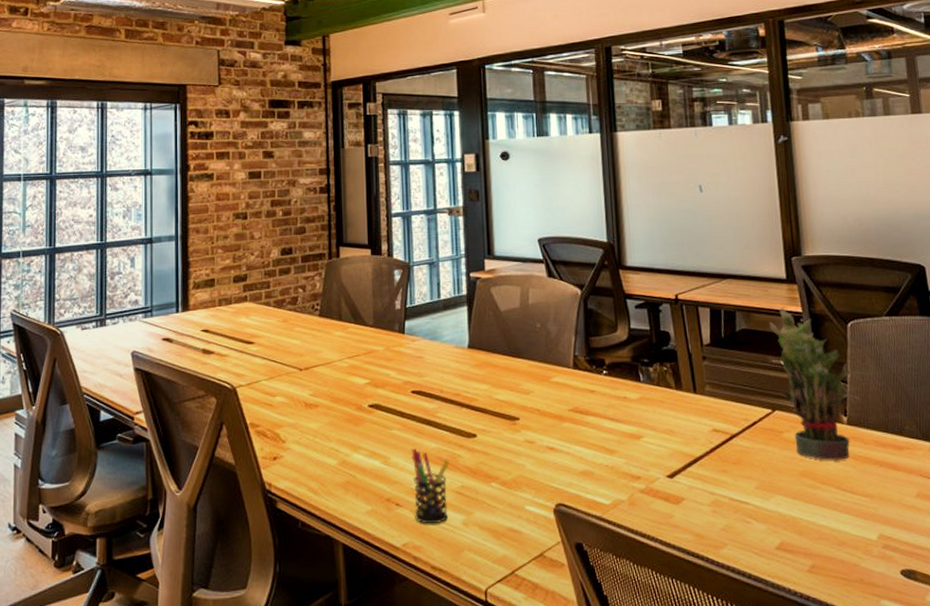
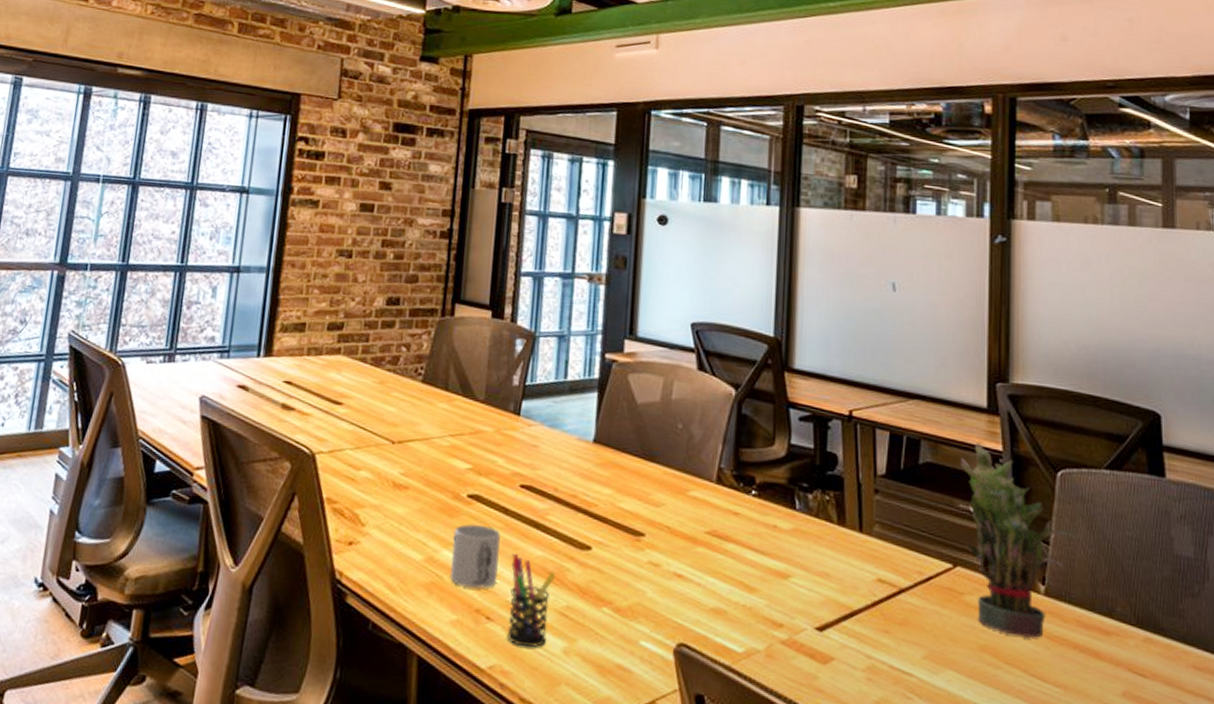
mug: none [360,429,402,481] -> present [450,524,501,589]

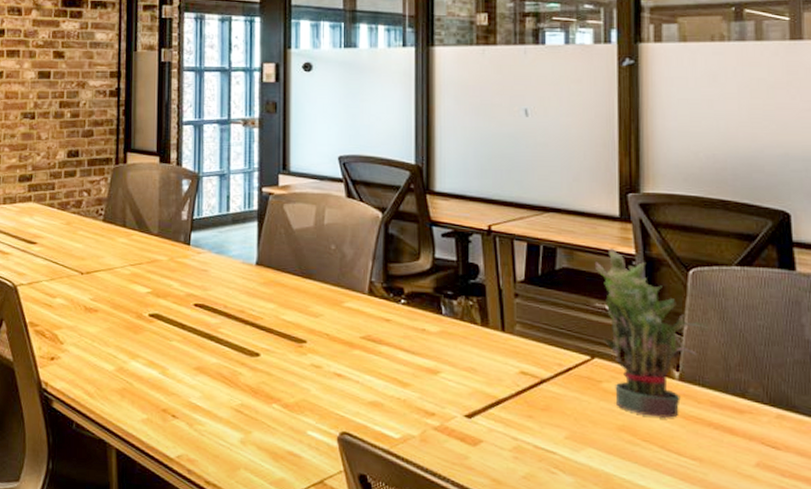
mug: present [450,524,501,589] -> none [138,339,181,392]
pen holder: present [507,553,555,648] -> none [191,361,230,440]

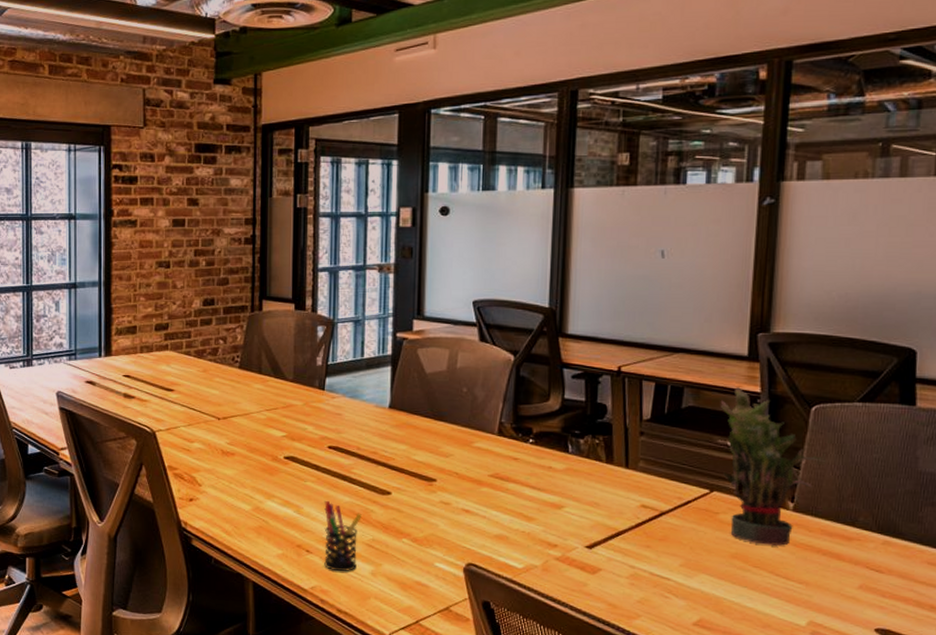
pen holder: none [191,361,230,440] -> present [324,500,362,572]

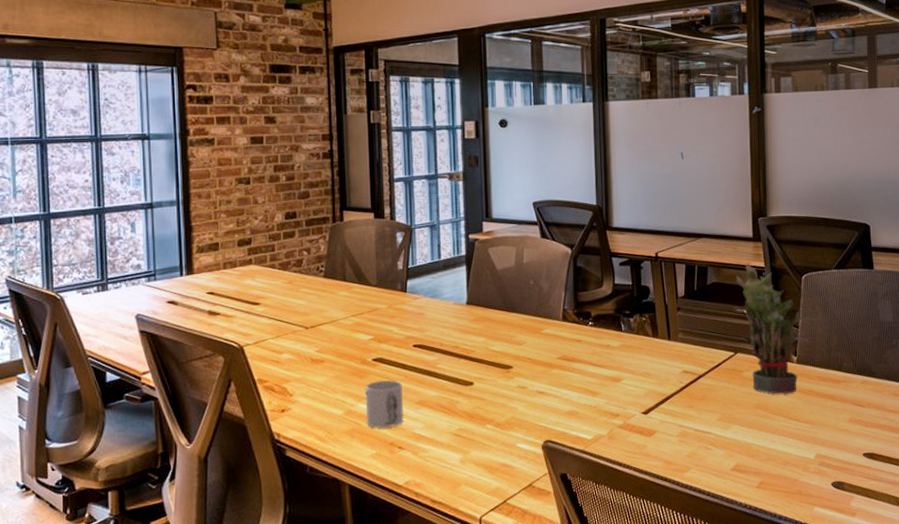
mug: none [274,480,315,529] -> present [365,380,405,428]
pen holder: present [324,500,362,572] -> none [413,396,448,464]

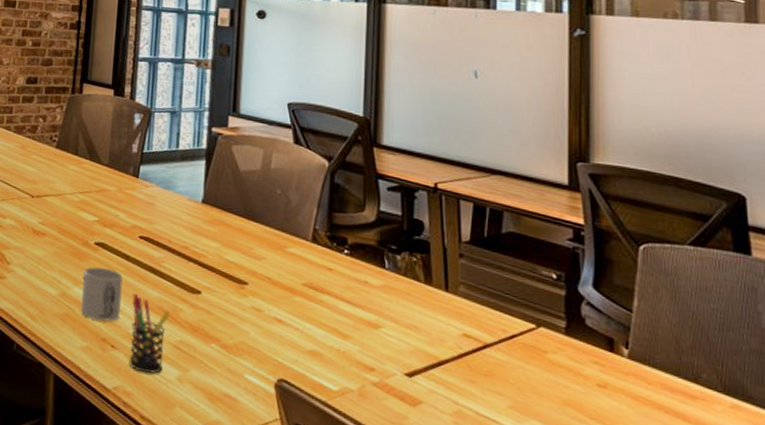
pen holder: none [413,396,448,464] -> present [129,293,170,374]
potted plant: present [735,264,817,394] -> none [542,216,660,397]

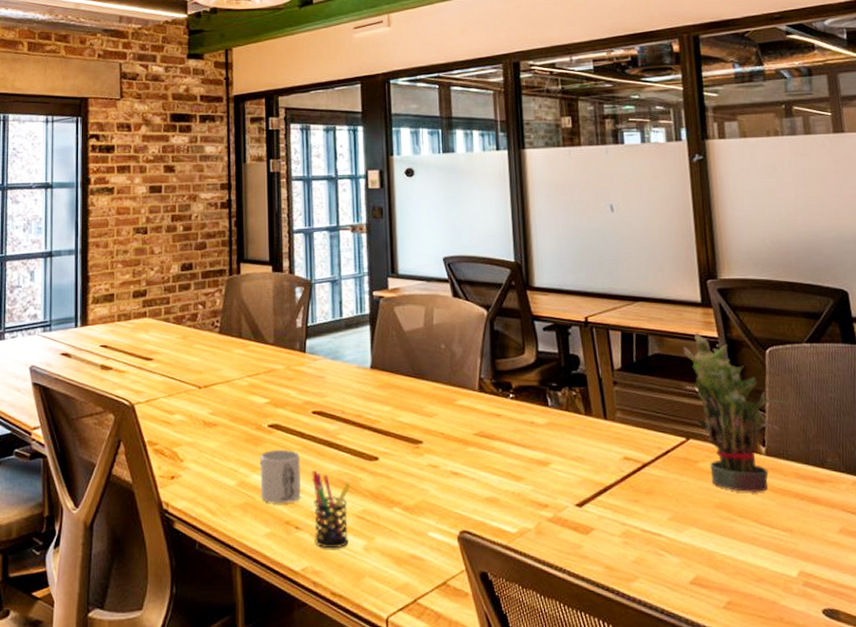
potted plant: none [542,216,660,397] -> present [682,333,788,492]

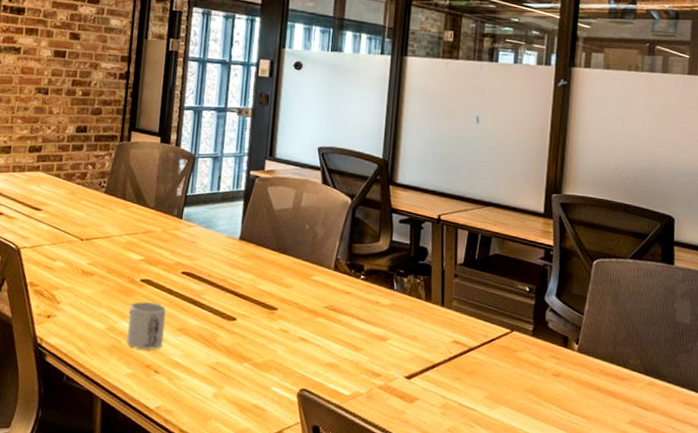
pen holder: present [312,470,350,549] -> none [170,323,208,393]
potted plant: present [682,333,788,492] -> none [520,240,605,383]

